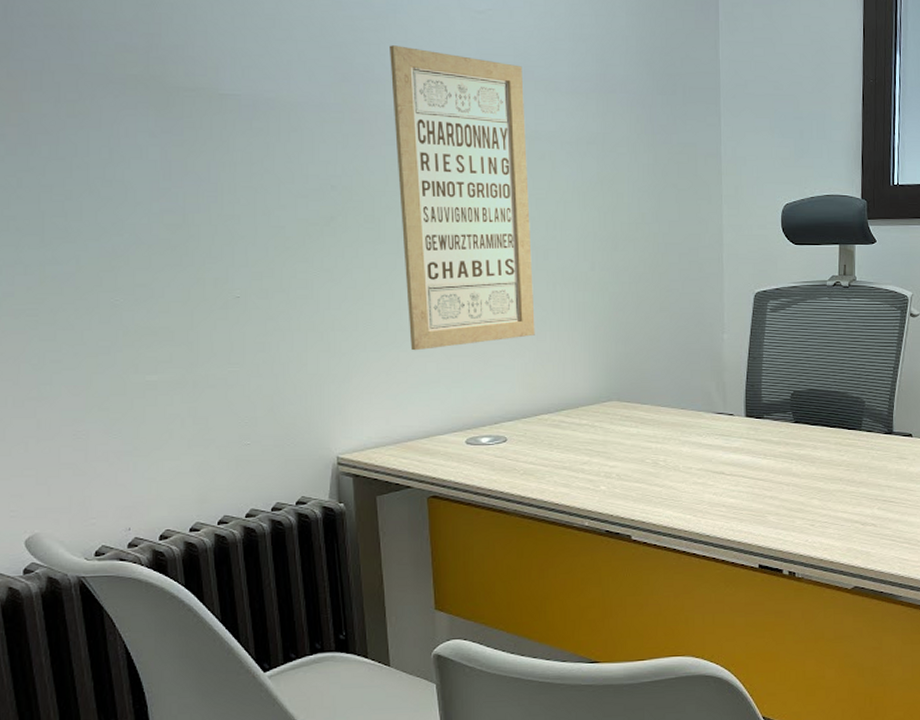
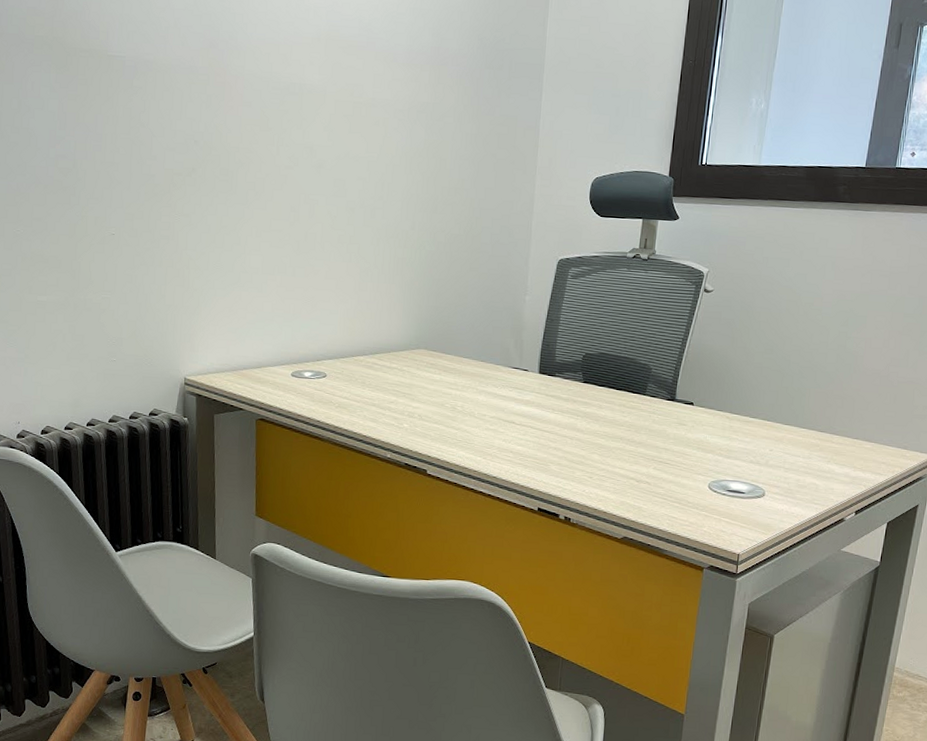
wall art: present [390,45,535,351] -> none [251,15,366,291]

